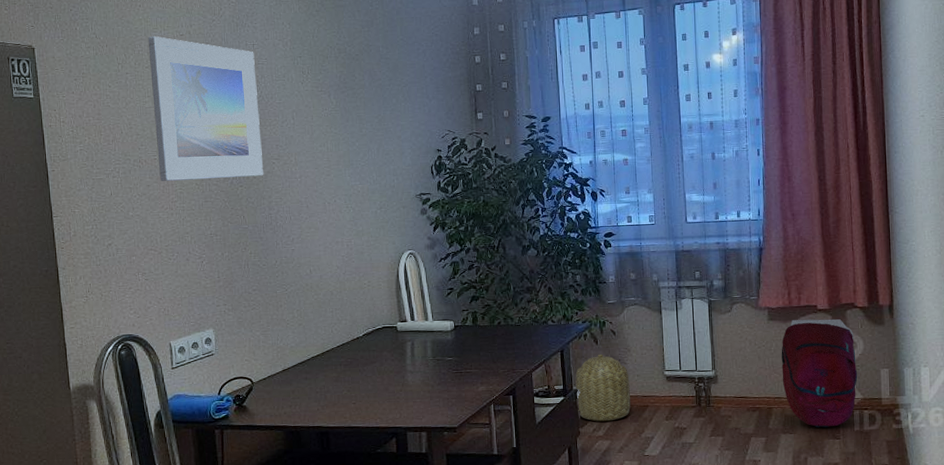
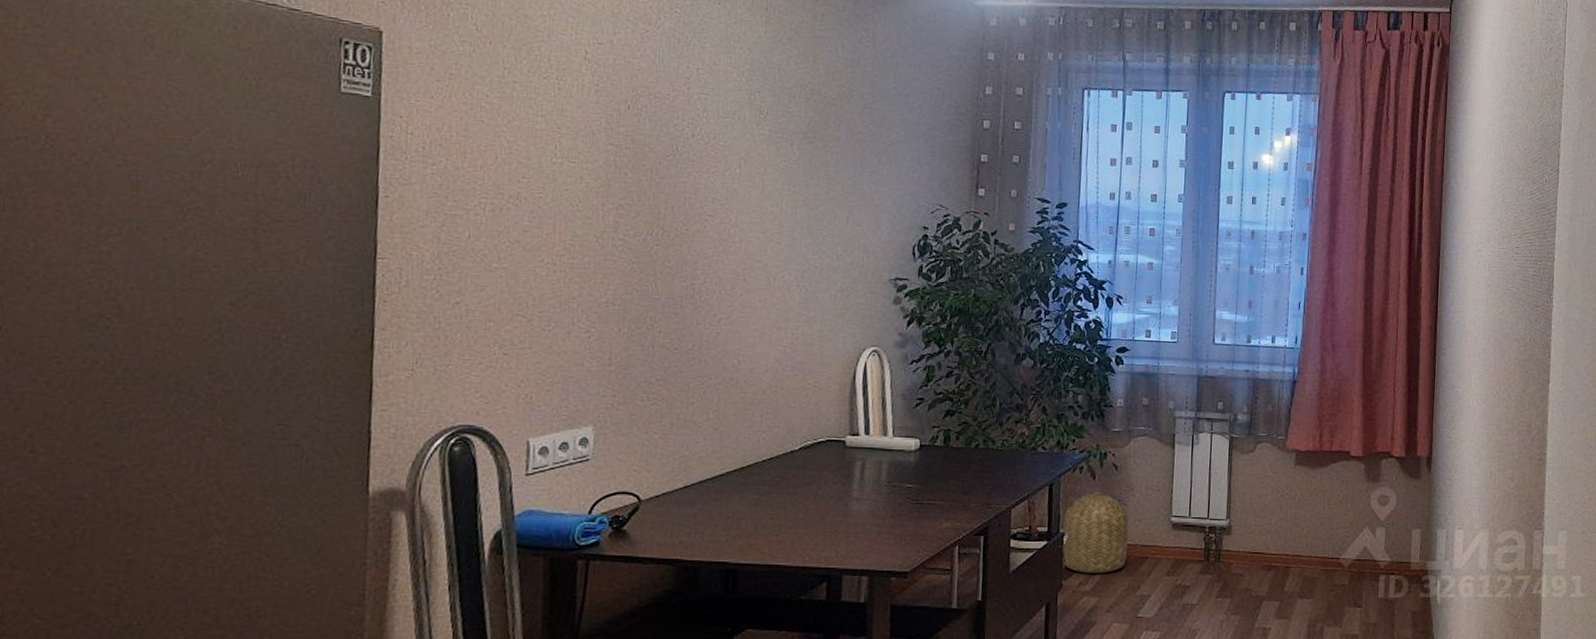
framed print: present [148,36,264,181] -> none [543,39,698,235]
backpack: present [781,319,858,428] -> none [1304,466,1388,593]

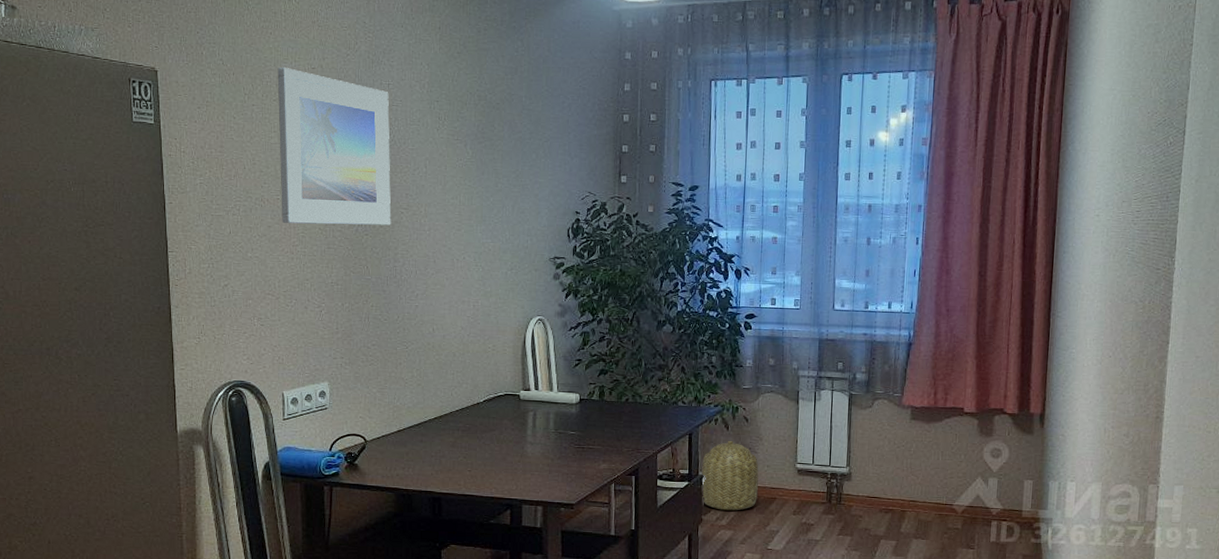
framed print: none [543,39,698,235] -> present [277,67,391,226]

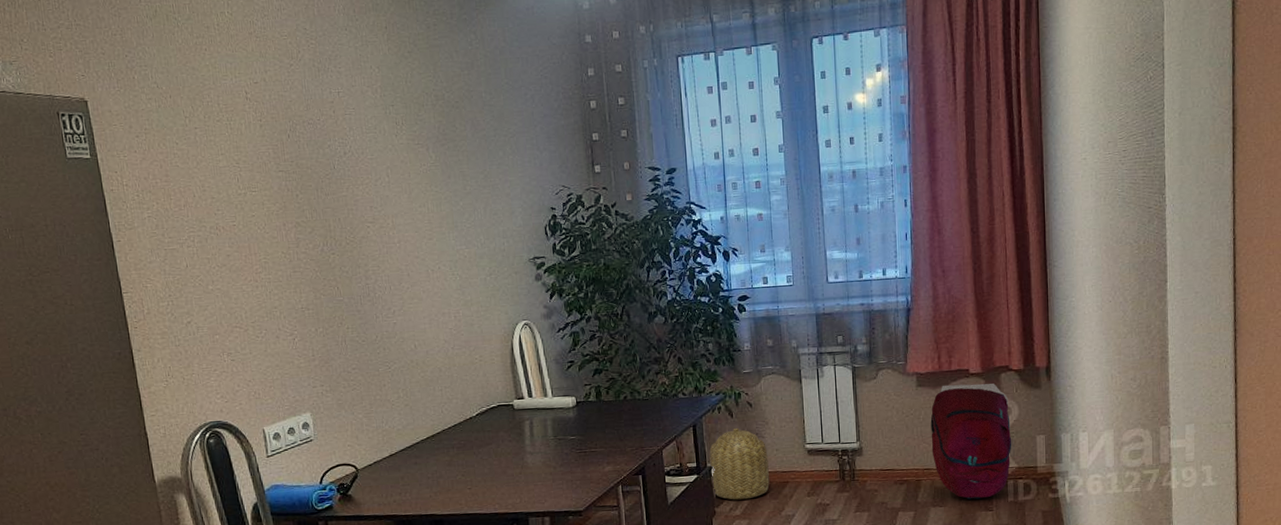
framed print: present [277,67,391,226] -> none [217,84,358,250]
backpack: none [919,421,1000,536] -> present [930,383,1012,500]

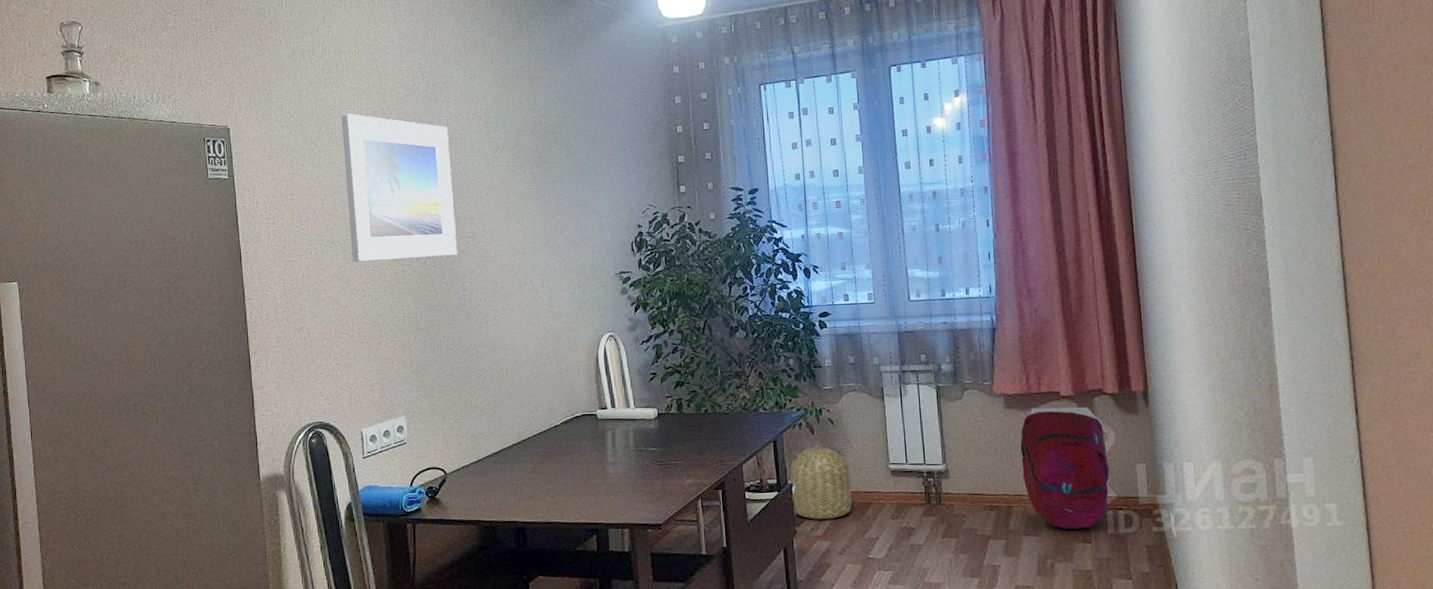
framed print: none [217,84,358,250] -> present [341,113,458,262]

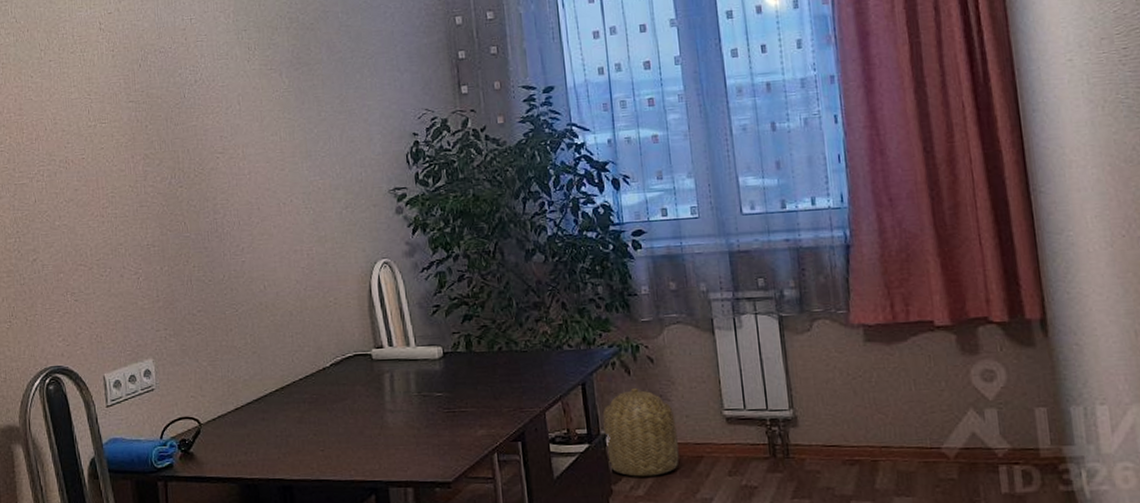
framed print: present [341,113,458,262] -> none [72,16,207,184]
backpack: present [1020,407,1110,530] -> none [885,339,1001,489]

